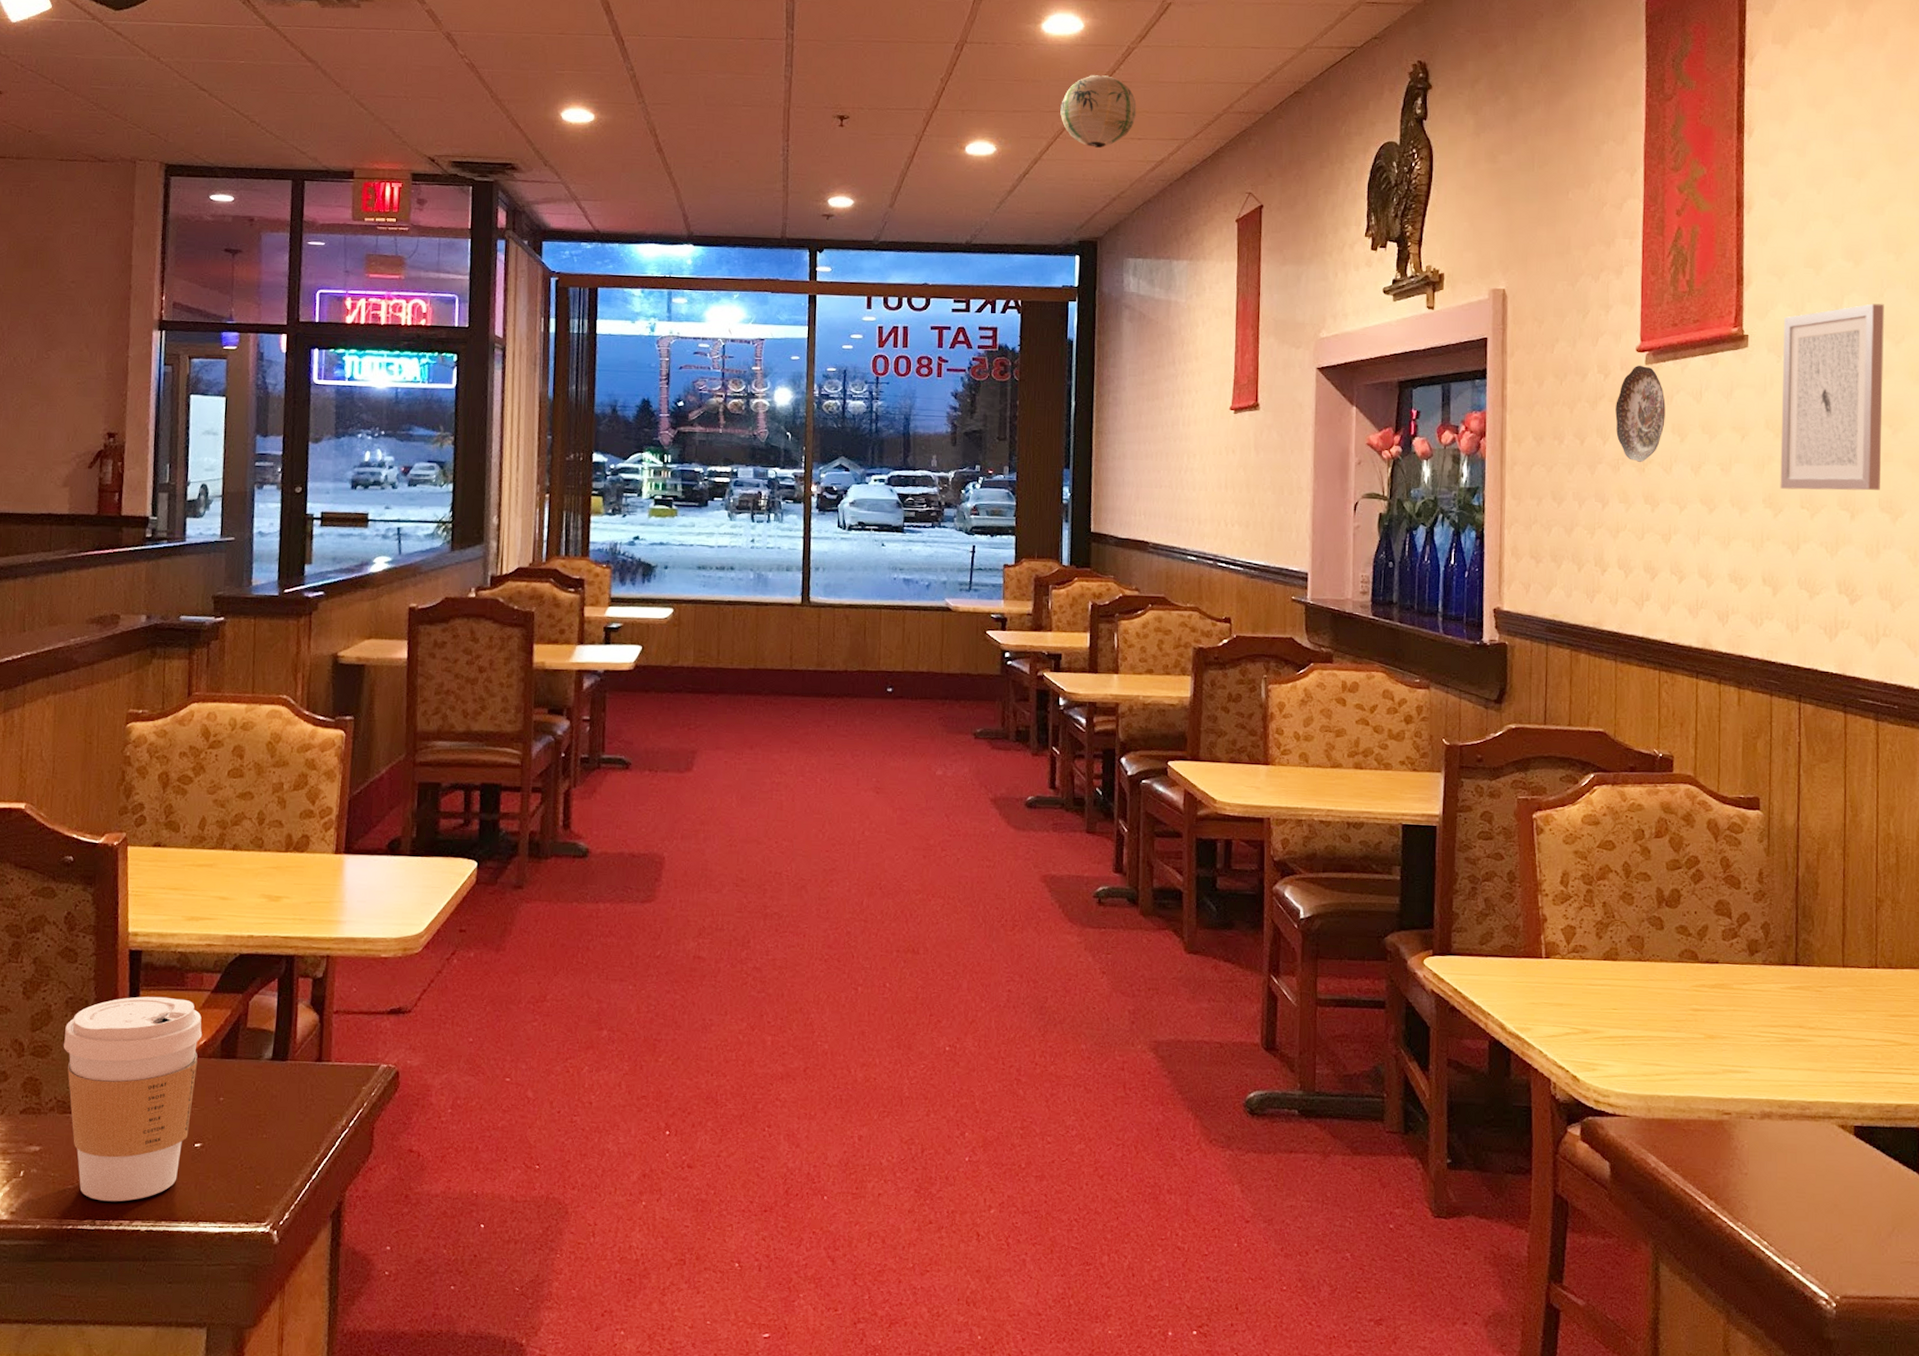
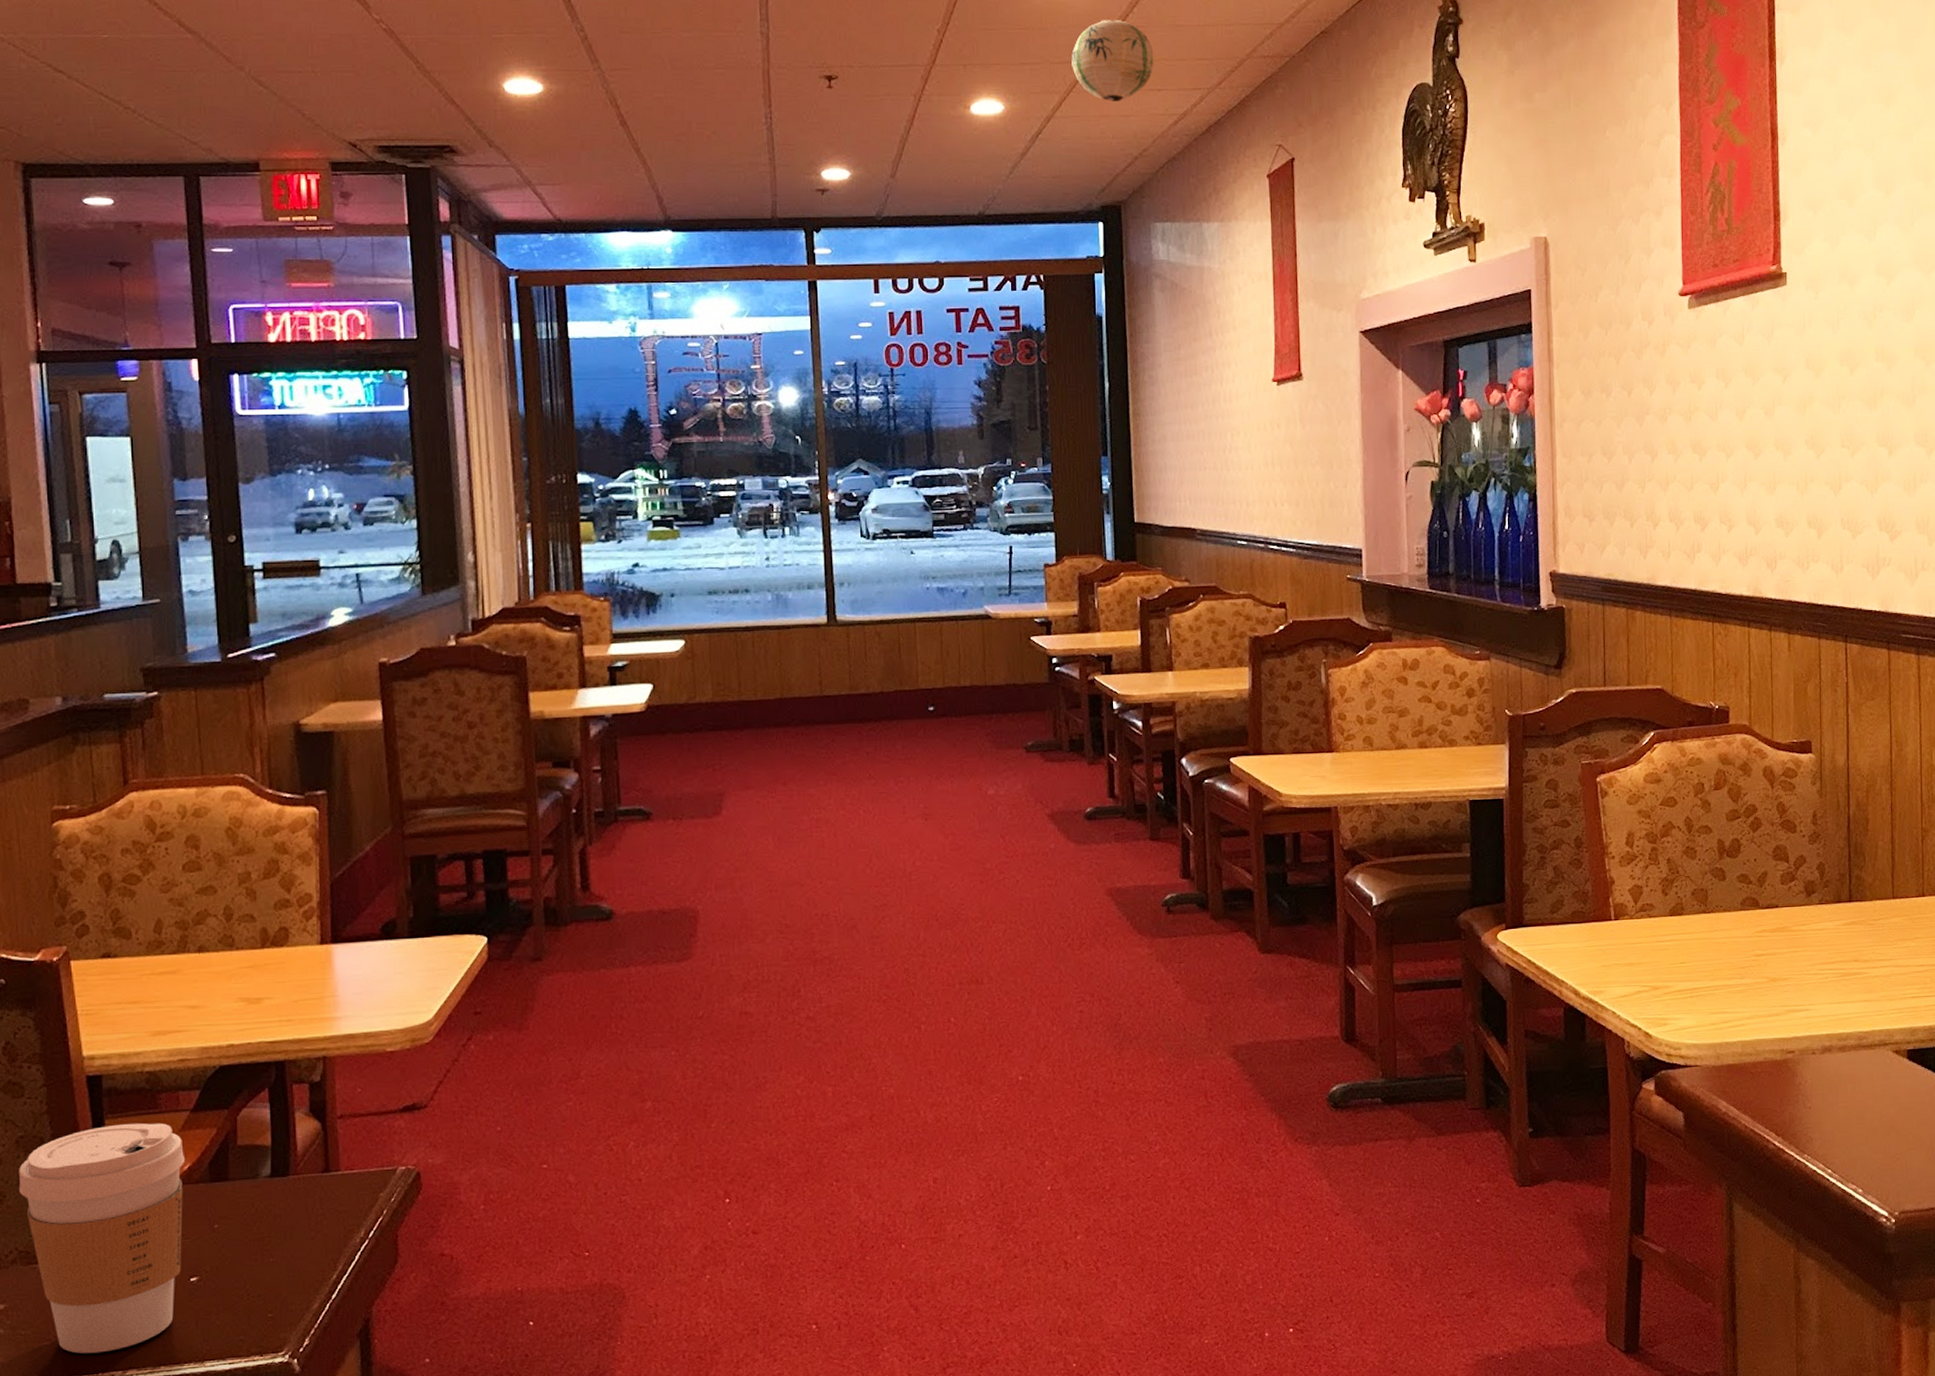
decorative plate: present [1615,365,1666,462] -> none [1661,309,1709,410]
wall art: present [1780,303,1884,491] -> none [1820,233,1916,429]

